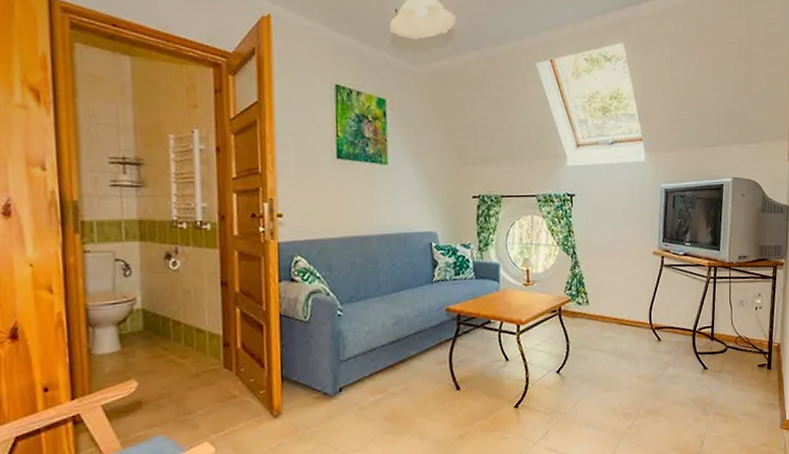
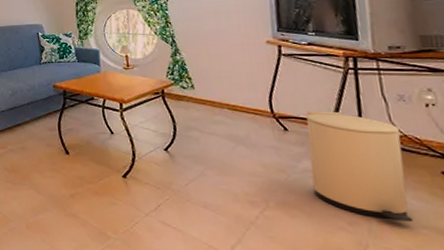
pedal bin: none [673,319,737,412] -> present [306,111,414,222]

